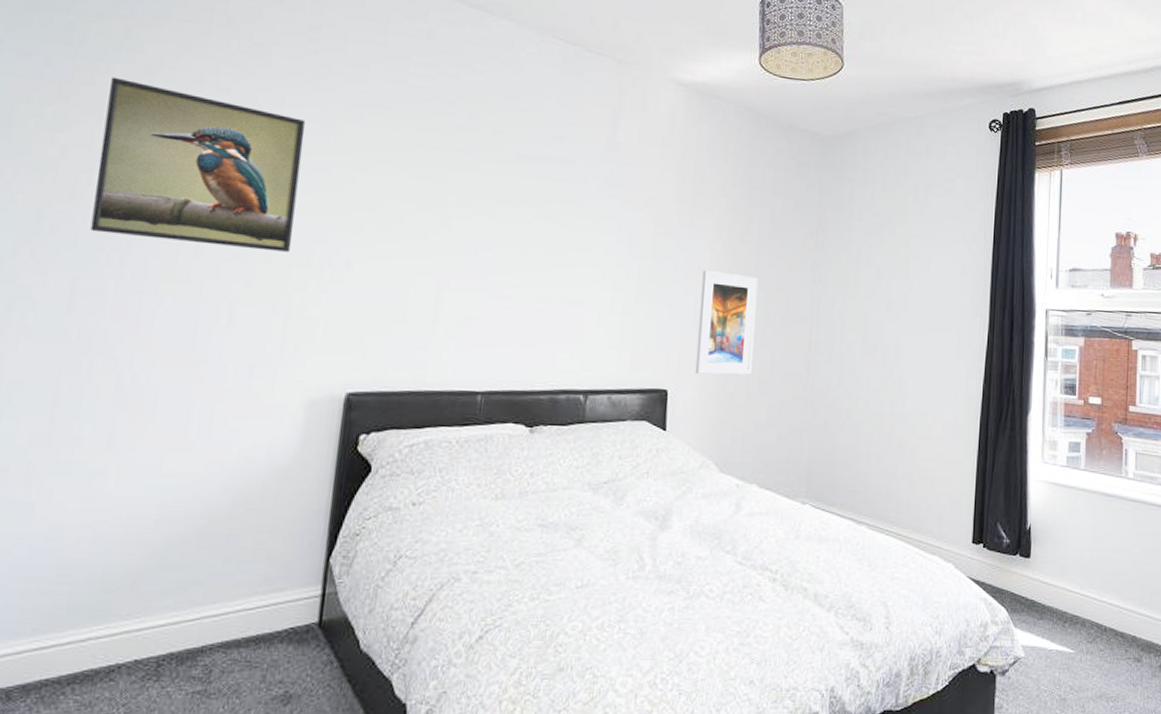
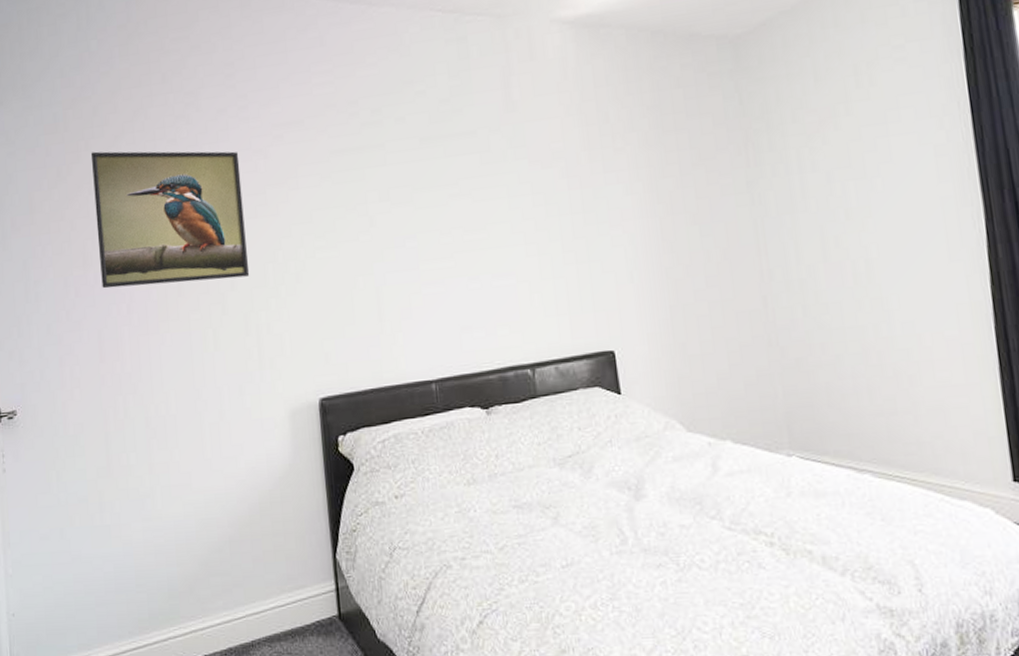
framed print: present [695,270,759,375] -> none [627,212,701,329]

